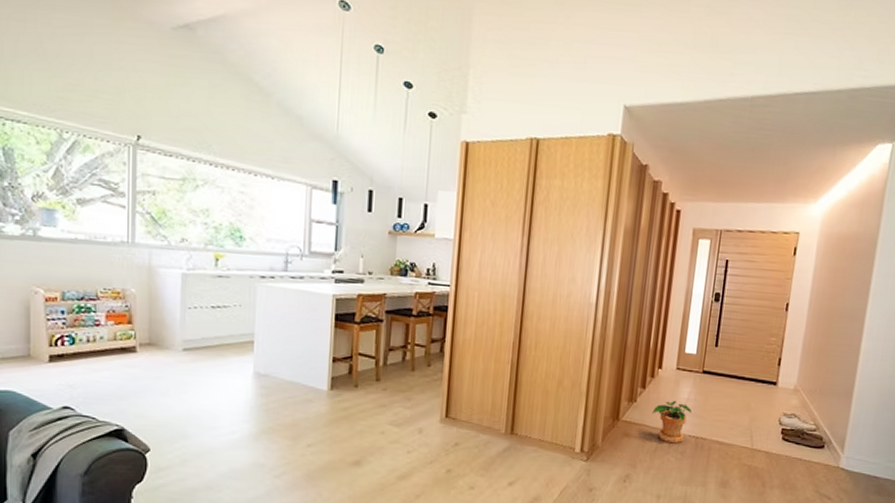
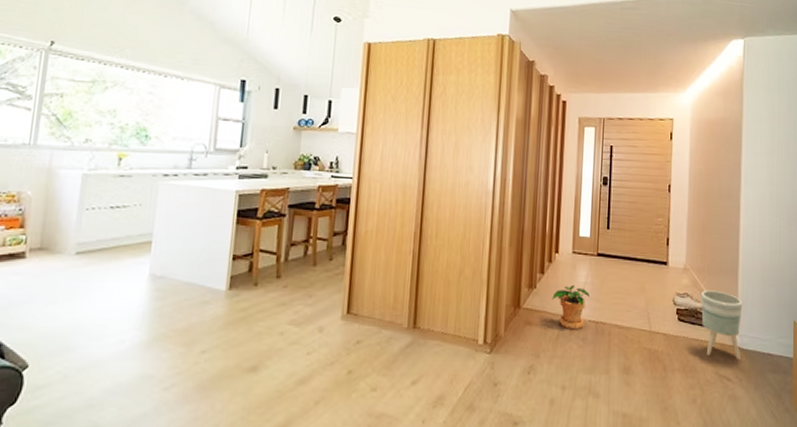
planter: none [807,412,854,480] -> present [700,290,743,359]

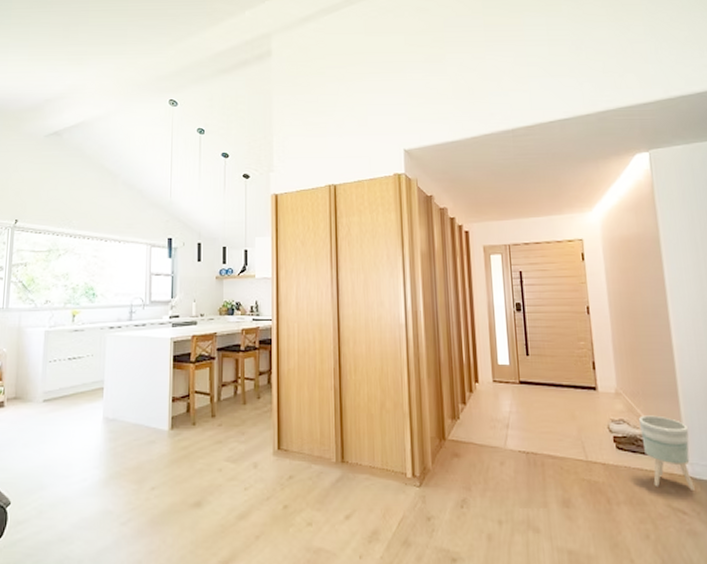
potted plant: present [552,284,590,330] -> none [477,414,516,461]

